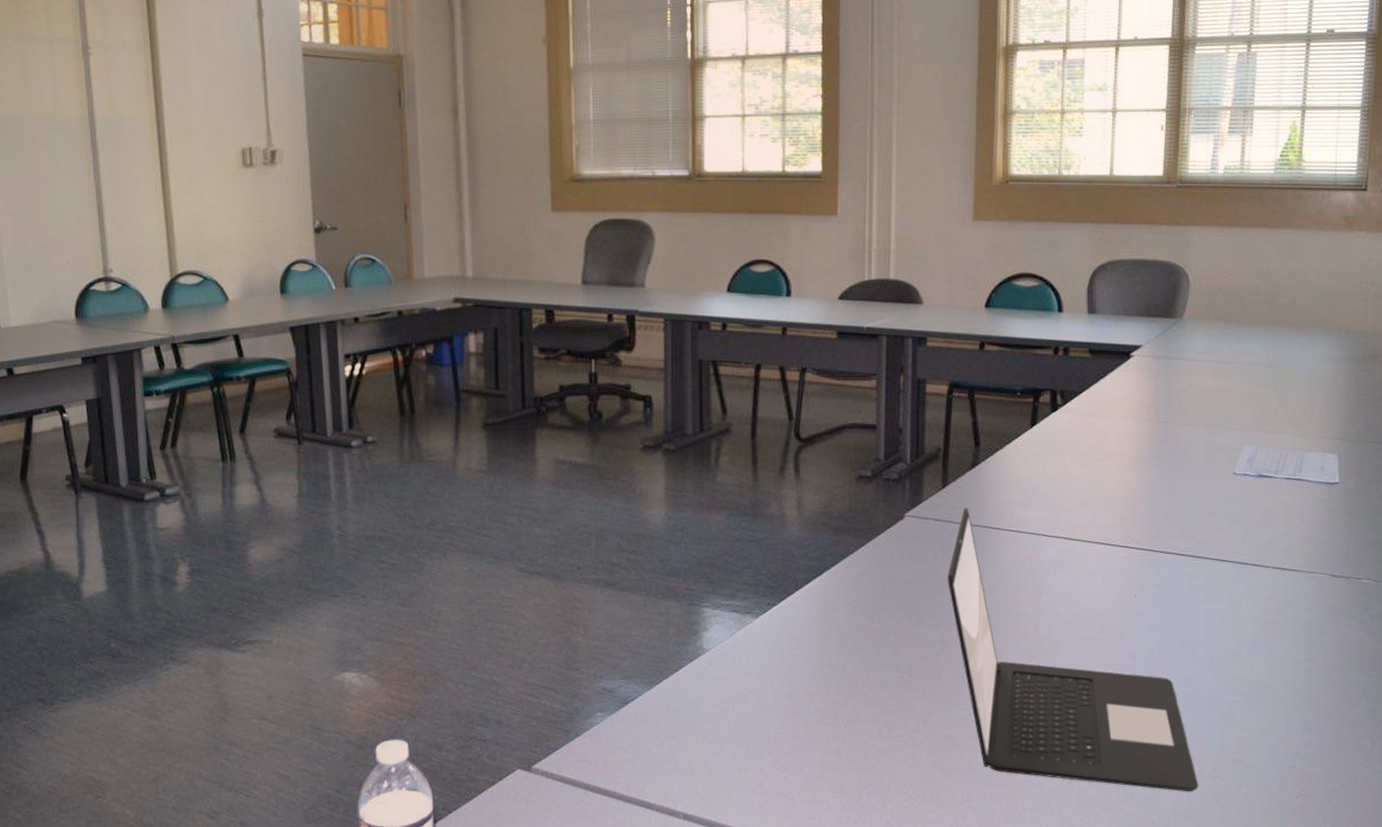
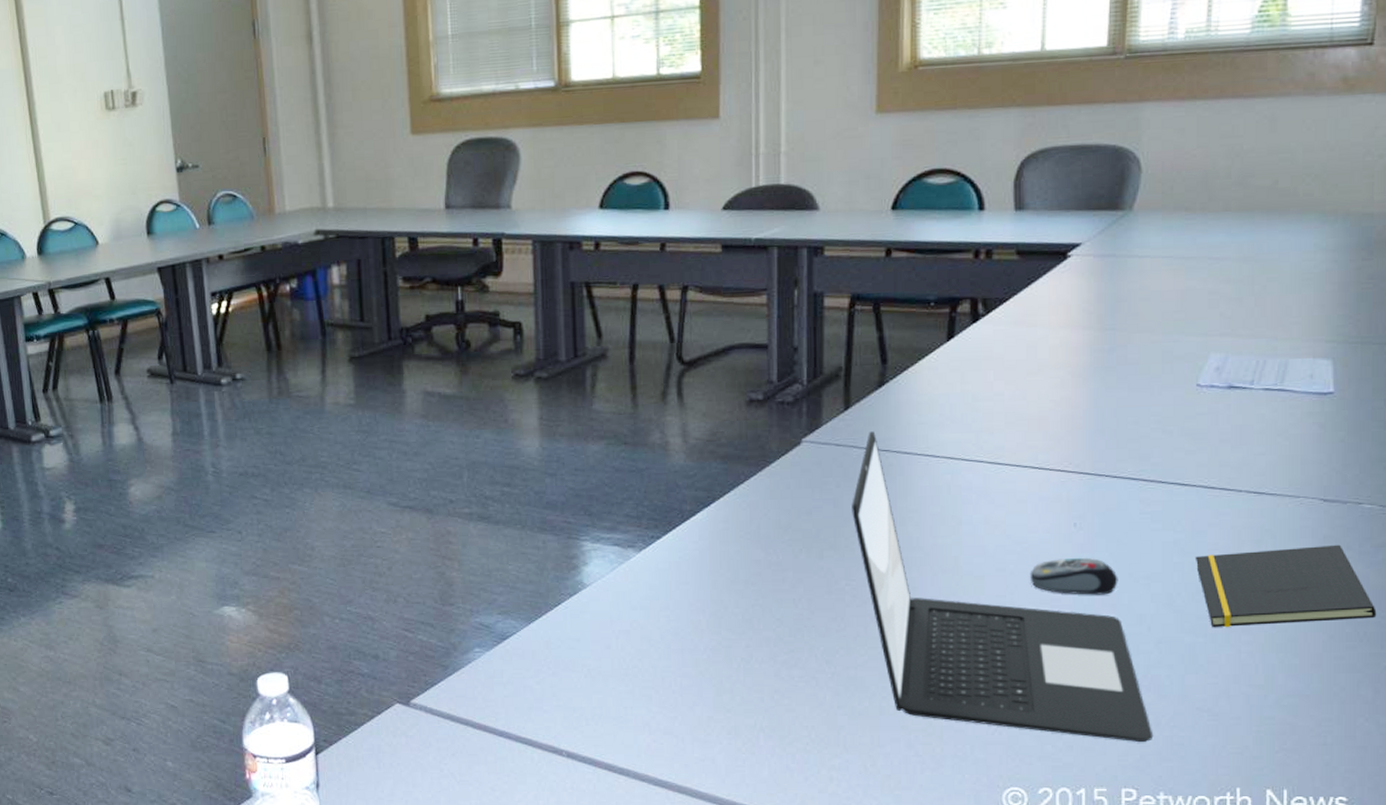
computer mouse: none [1098,624,1171,659] -> present [1030,557,1118,595]
notepad: none [1232,614,1373,687] -> present [1195,544,1377,627]

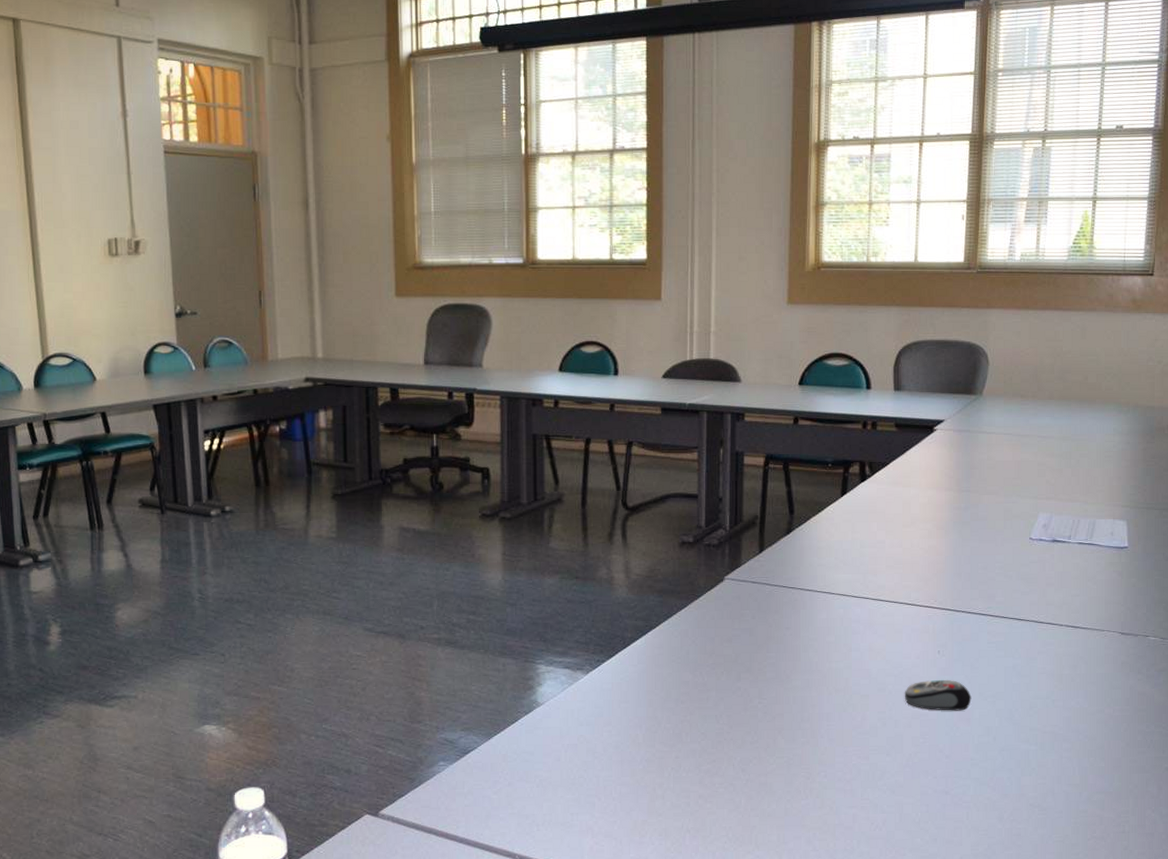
laptop: present [852,431,1154,742] -> none [764,571,998,834]
notepad: present [1195,544,1377,627] -> none [1028,669,1159,737]

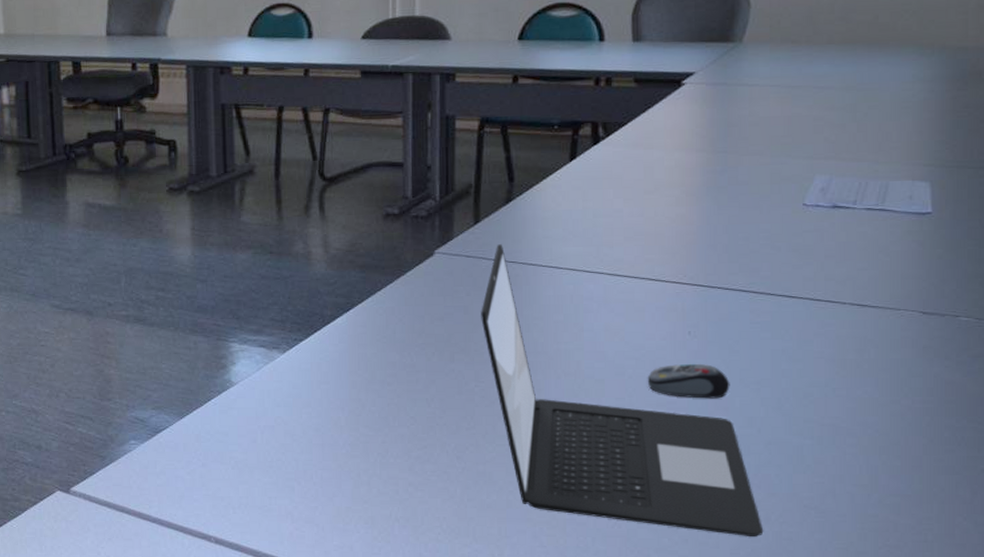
laptop: none [764,571,998,834] -> present [481,244,764,536]

